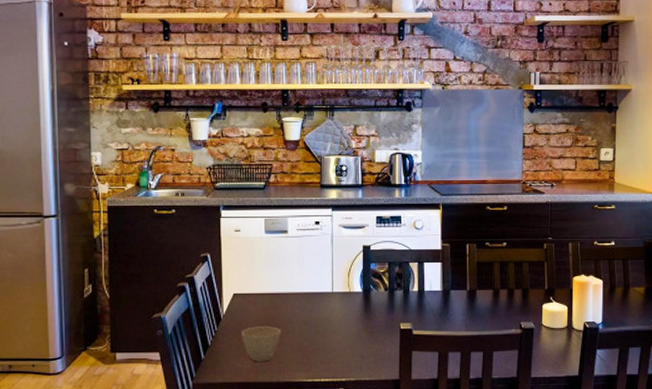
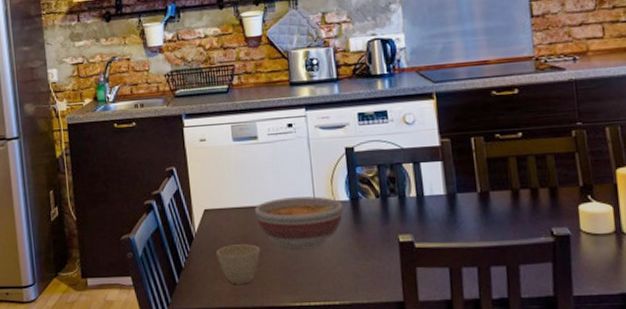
bowl: none [279,287,357,332] -> present [254,196,344,249]

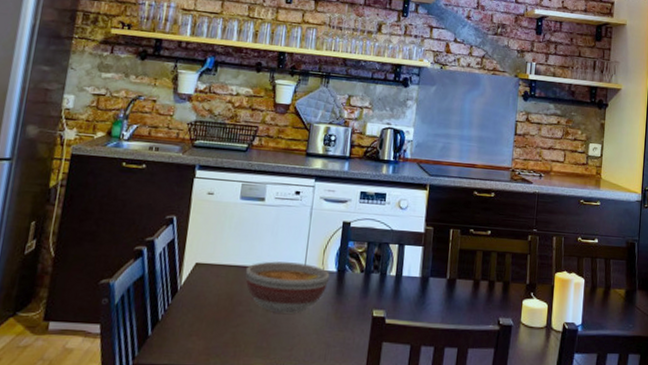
cup: present [216,244,260,284] -> none [197,302,242,343]

